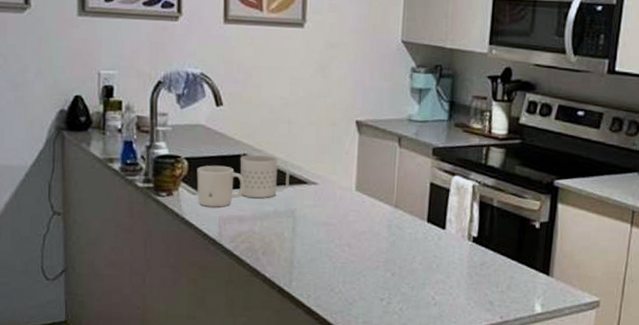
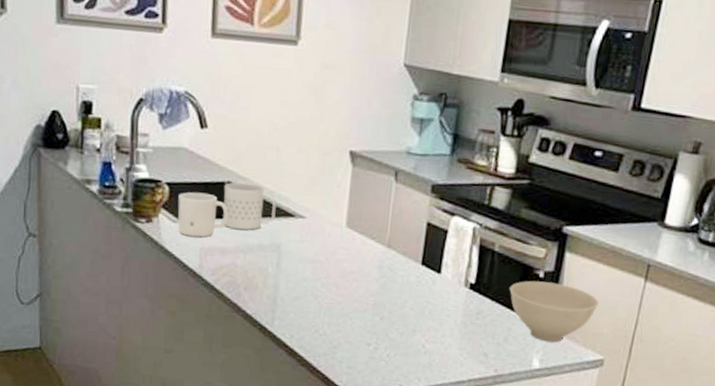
bowl: none [509,231,591,288] -> present [509,280,599,343]

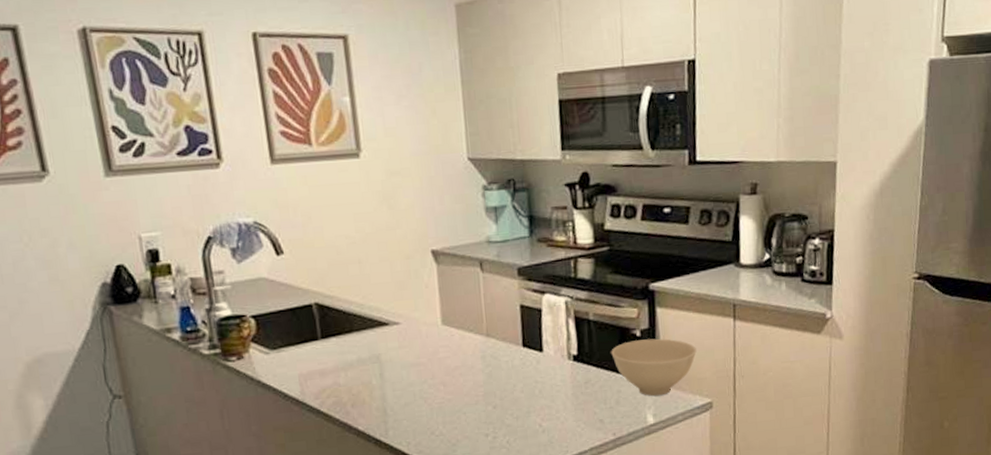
mug: present [177,192,228,238] -> none [266,318,322,366]
mug: present [223,182,277,230] -> none [311,300,370,349]

